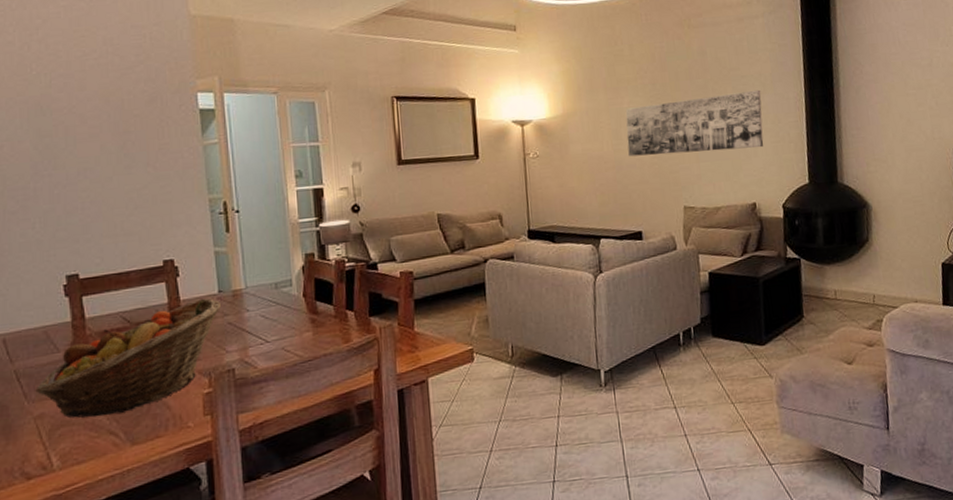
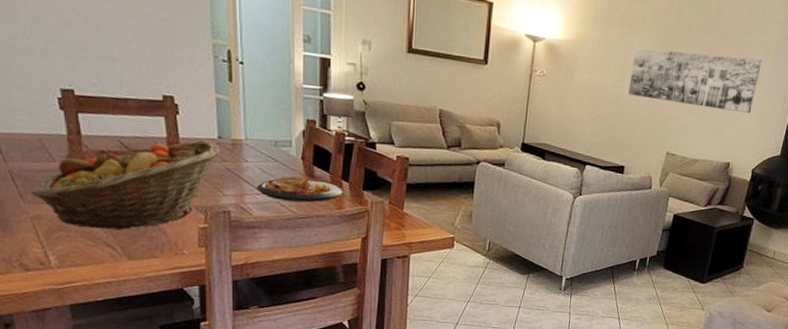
plate: none [260,315,349,346] -> present [257,176,343,203]

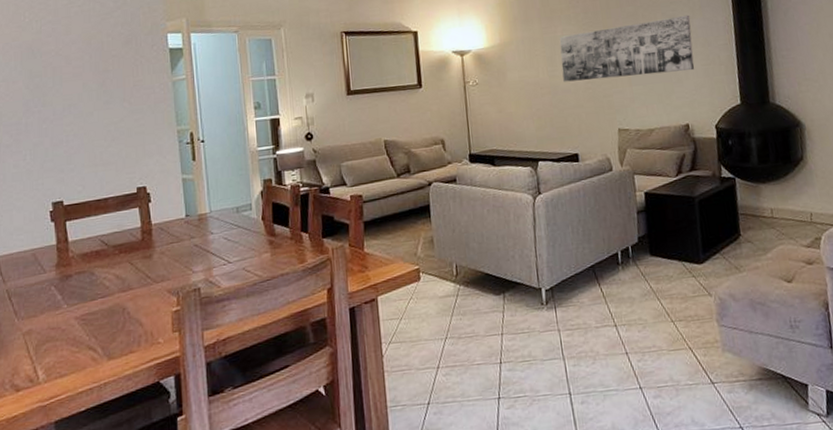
fruit basket: present [31,140,220,230] -> none [24,222,188,334]
plate: present [257,176,343,203] -> none [223,237,304,266]

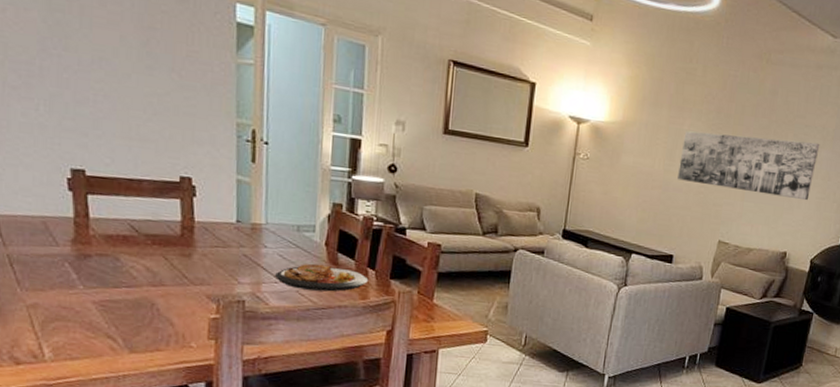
plate: none [223,237,304,266] -> present [275,263,369,292]

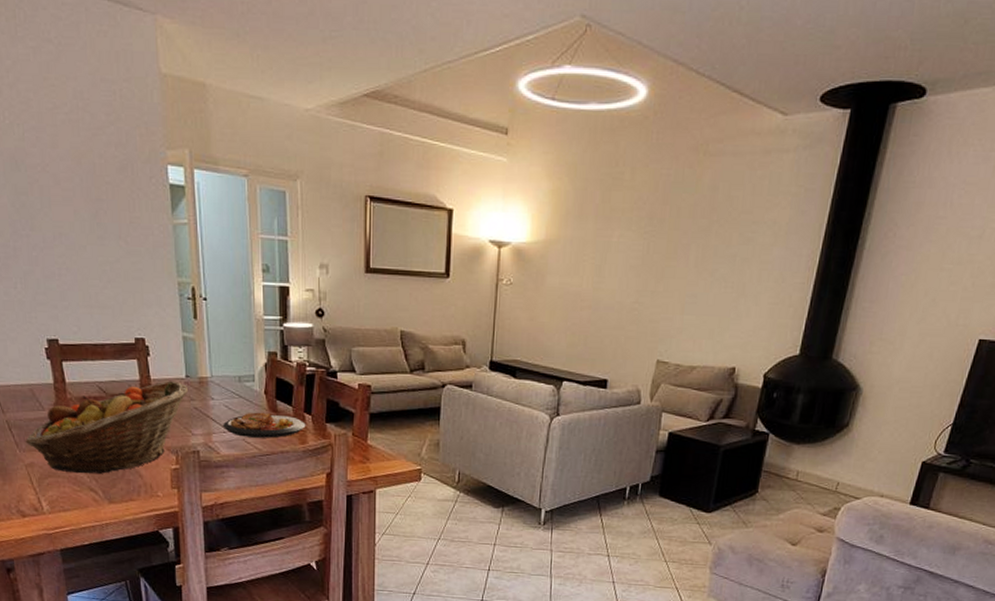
fruit basket: none [29,224,237,321] -> present [25,380,188,475]
wall art: present [677,130,820,201] -> none [608,240,771,308]

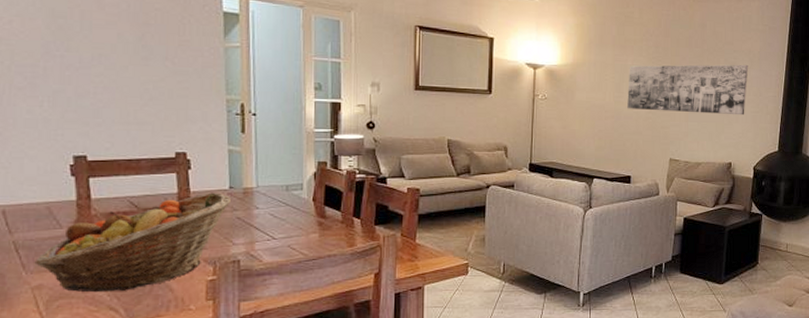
plate: present [223,412,306,438] -> none [267,218,355,244]
wall art: none [608,240,771,308] -> present [627,64,749,116]

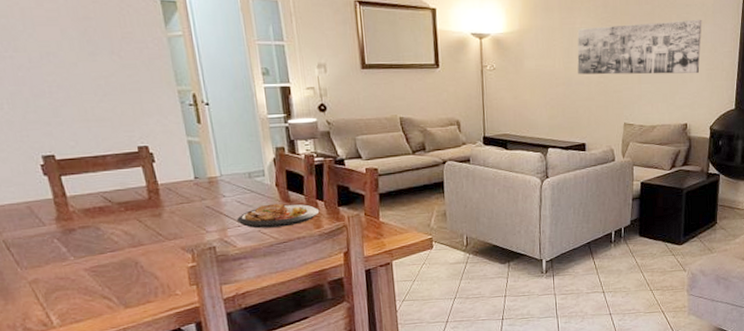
fruit basket: present [34,192,231,293] -> none [26,183,198,284]
plate: none [267,218,355,244] -> present [237,203,320,229]

